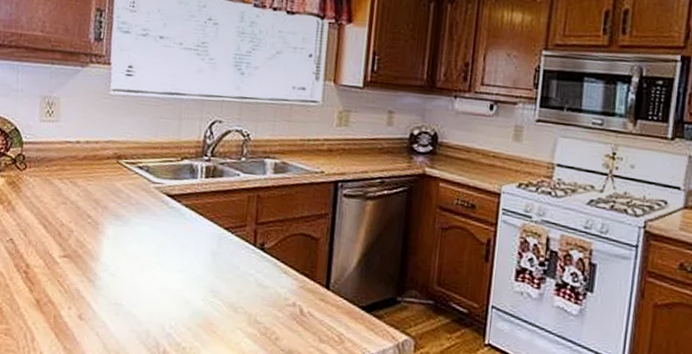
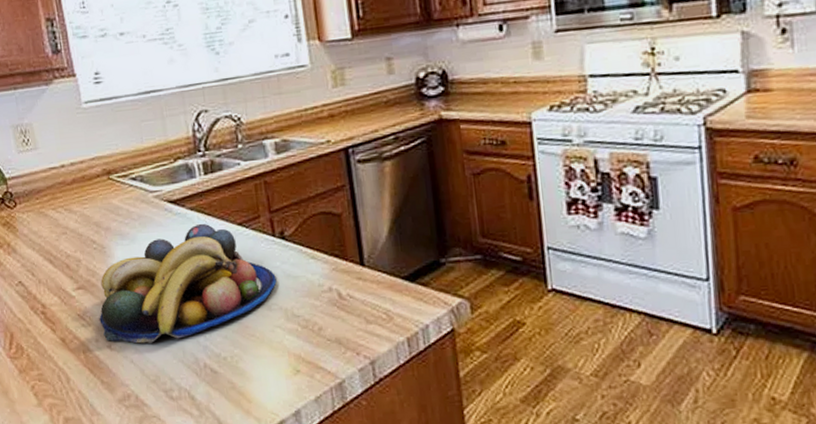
fruit bowl: none [76,220,248,322] -> present [99,223,277,344]

